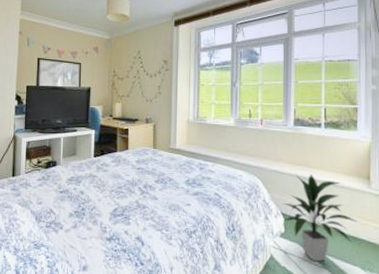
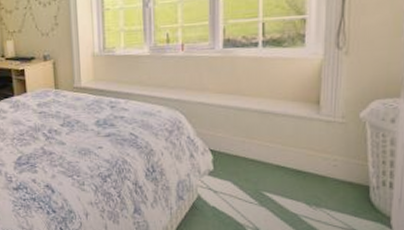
indoor plant: present [283,174,358,261] -> none [211,104,303,198]

